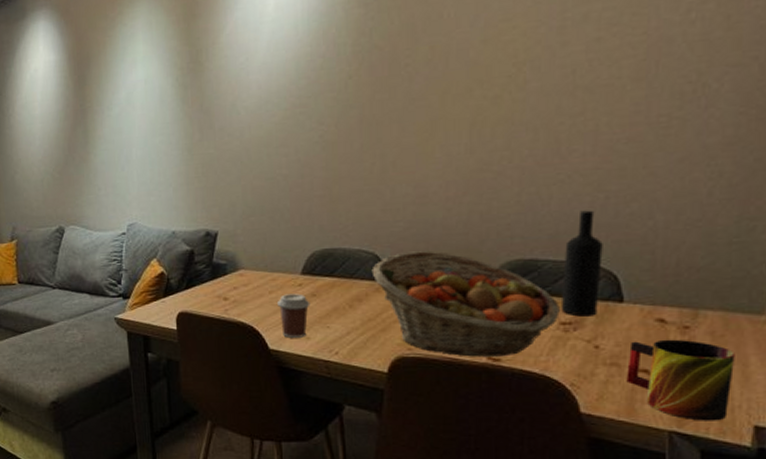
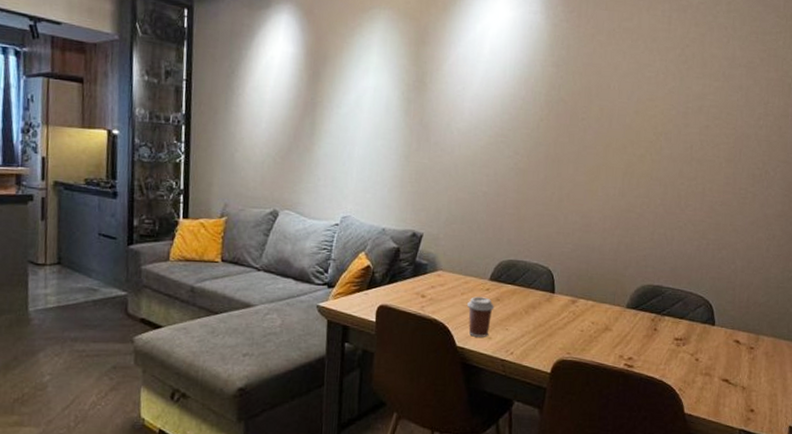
fruit basket: present [371,251,560,357] -> none [545,269,675,364]
wine bottle: present [560,210,603,317] -> none [675,251,704,335]
mug: present [626,339,735,421] -> none [715,356,779,422]

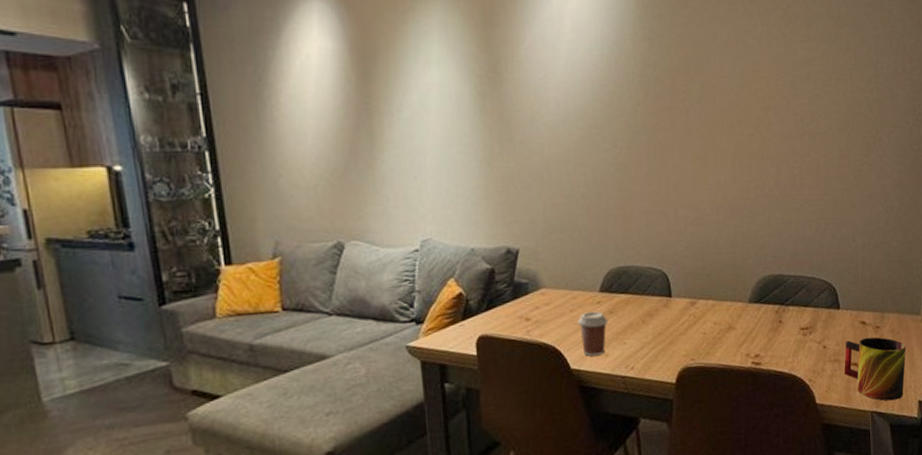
mug: none [715,356,779,422] -> present [844,337,906,401]

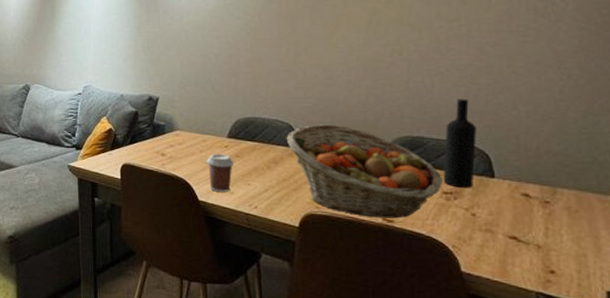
fruit basket: none [660,268,800,363] -> present [286,124,443,219]
wine bottle: none [800,233,826,322] -> present [443,99,476,188]
mug: present [844,337,906,401] -> none [499,211,588,286]

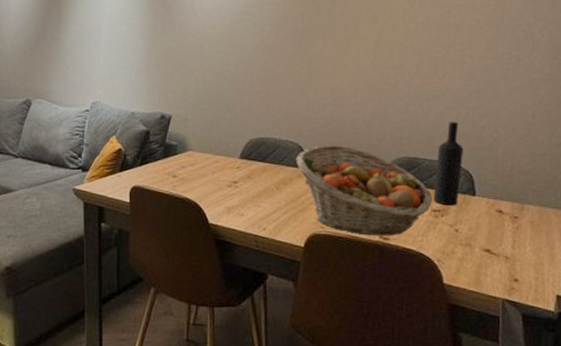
coffee cup: present [207,154,235,192] -> none [218,175,246,214]

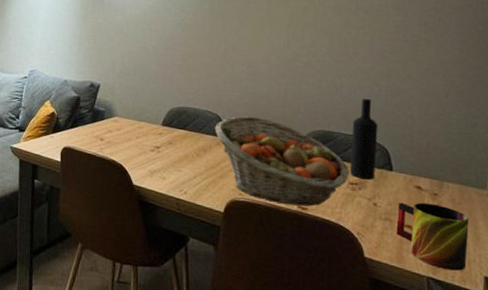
mug: none [475,226,546,291] -> present [396,202,469,271]

